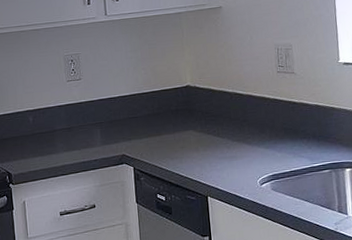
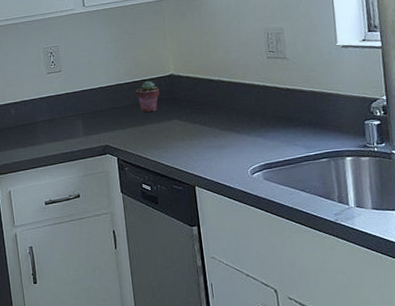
potted succulent: none [153,91,177,123] -> present [135,80,160,113]

